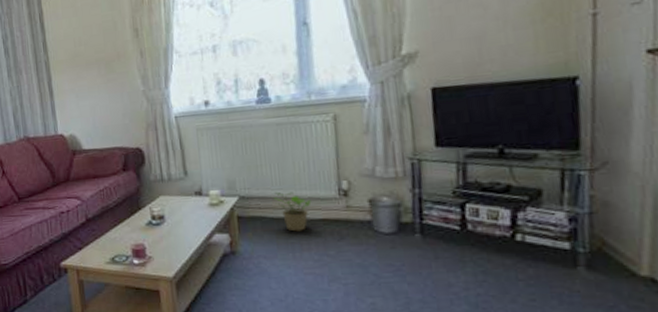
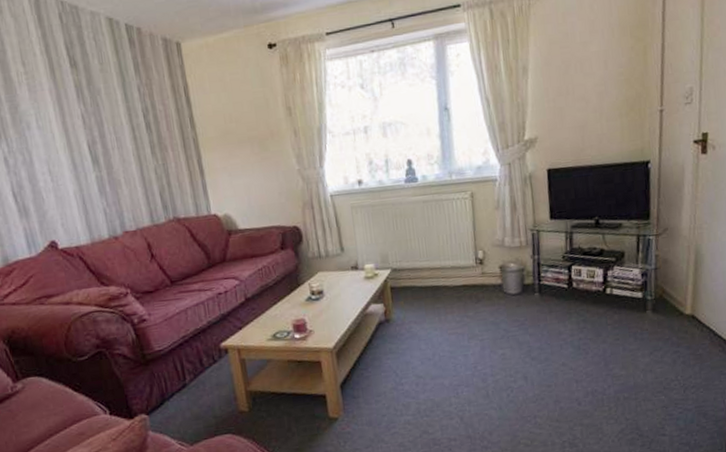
potted plant: present [273,191,312,232] -> none [421,262,454,298]

